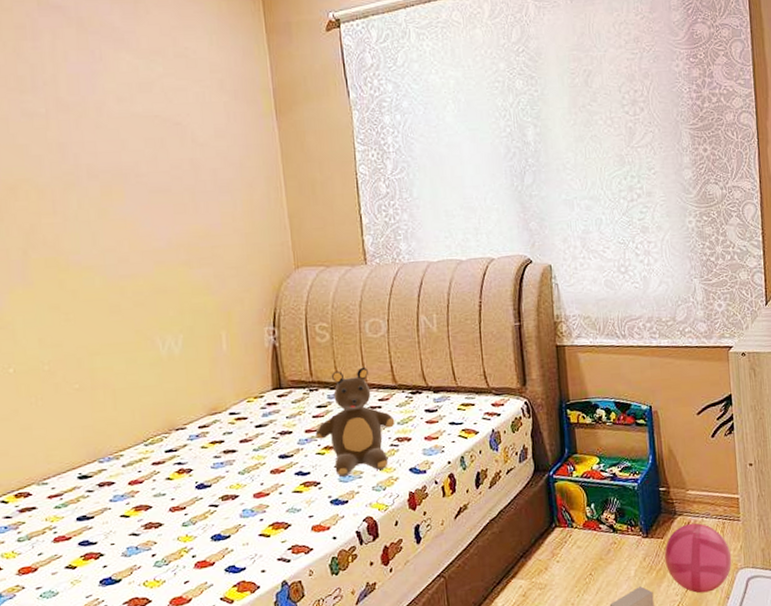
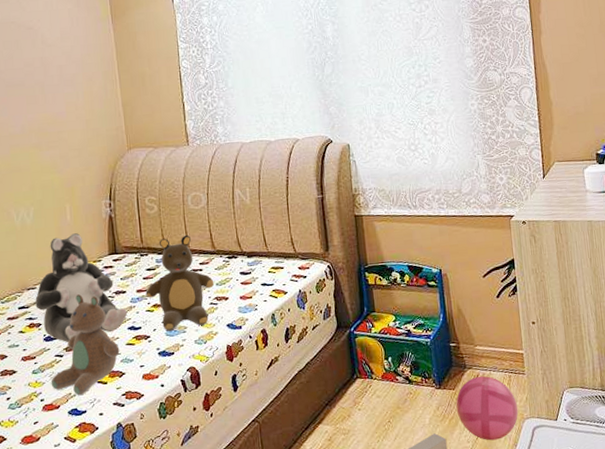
plush toy: none [185,365,295,490] -> present [35,233,128,342]
stuffed toy: none [204,435,285,551] -> present [51,294,120,396]

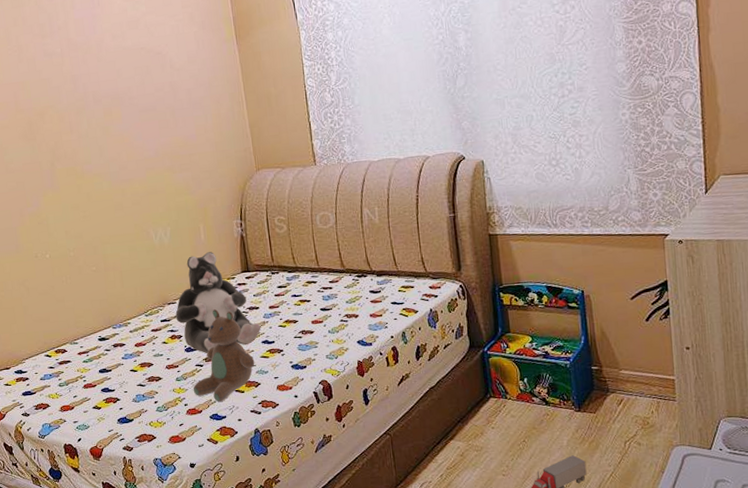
teddy bear: present [145,234,214,331] -> none [277,253,344,346]
toy ball: present [456,375,519,441] -> none [596,400,667,466]

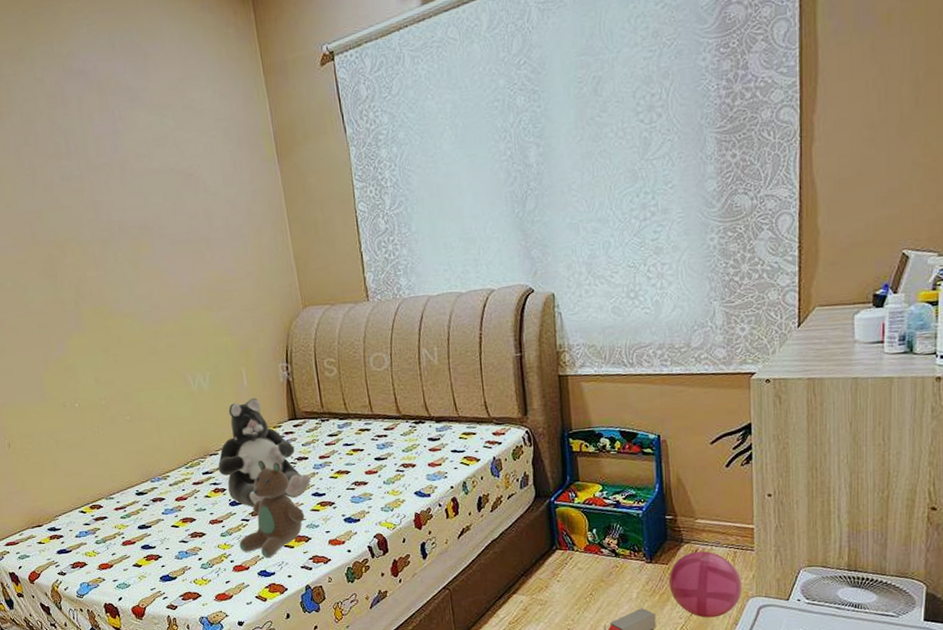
toy ball: none [596,400,667,466] -> present [668,550,743,618]

